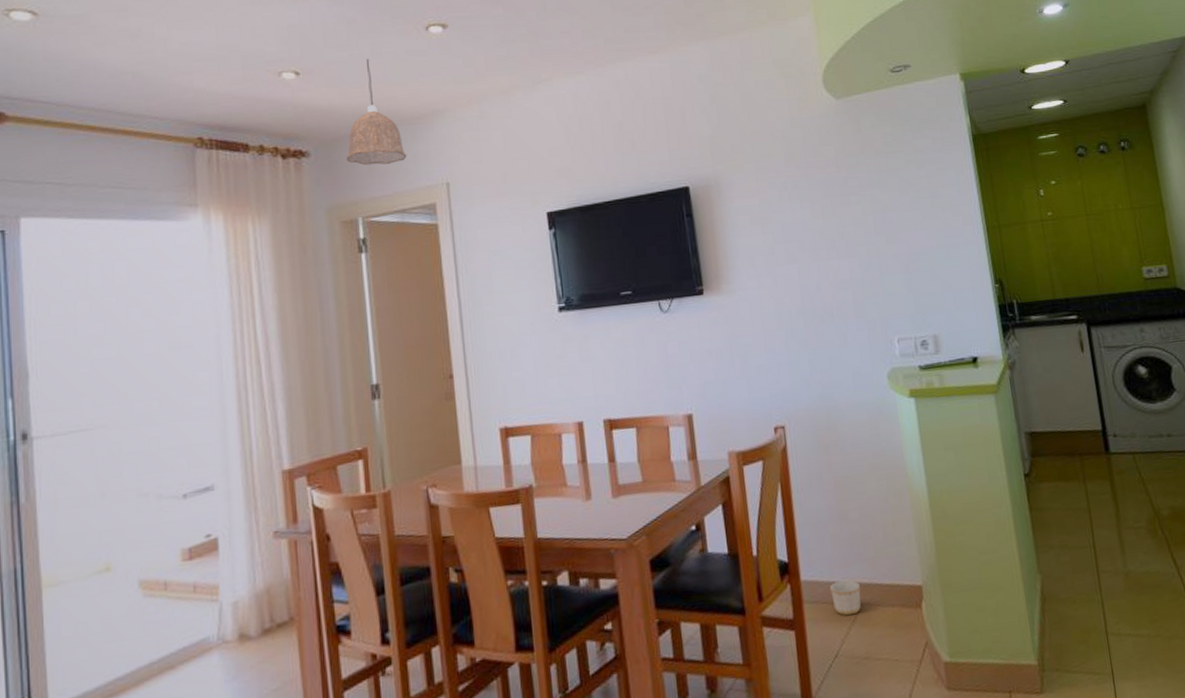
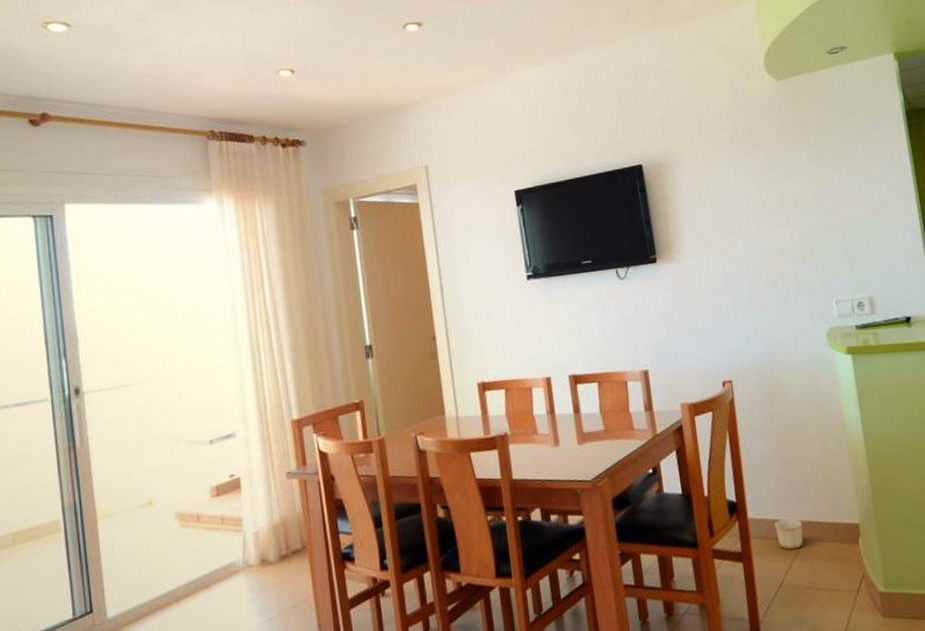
pendant lamp: present [346,58,407,166] -> none [337,55,390,152]

